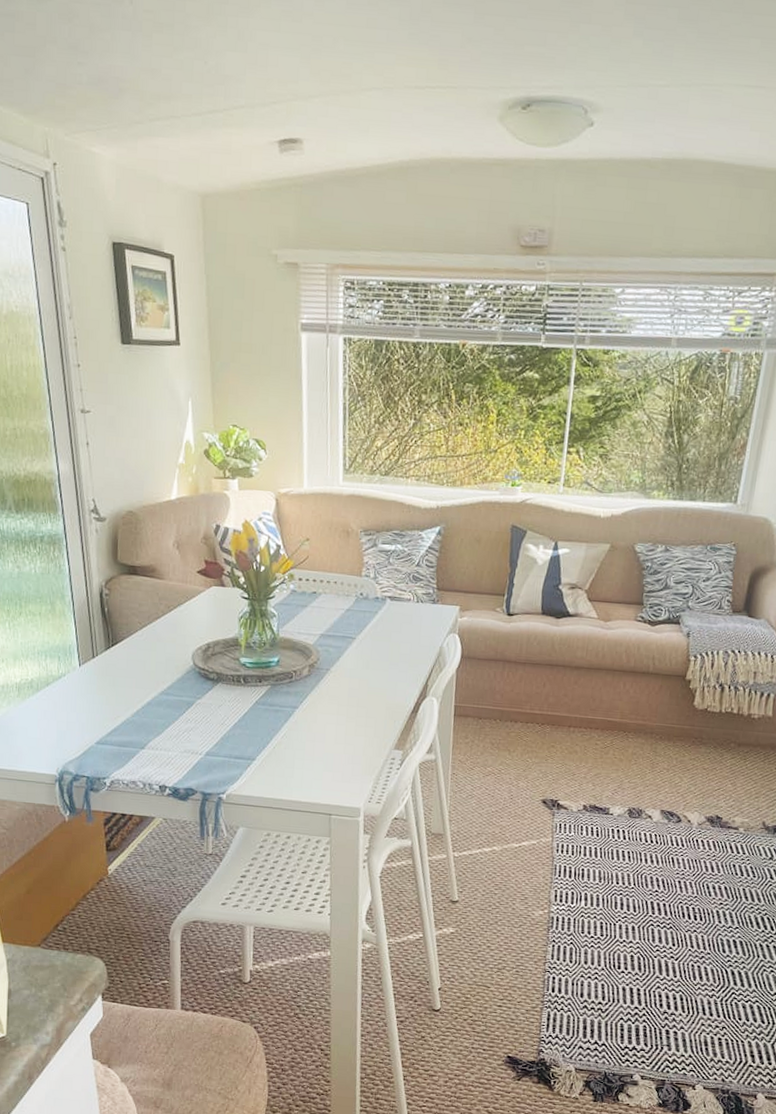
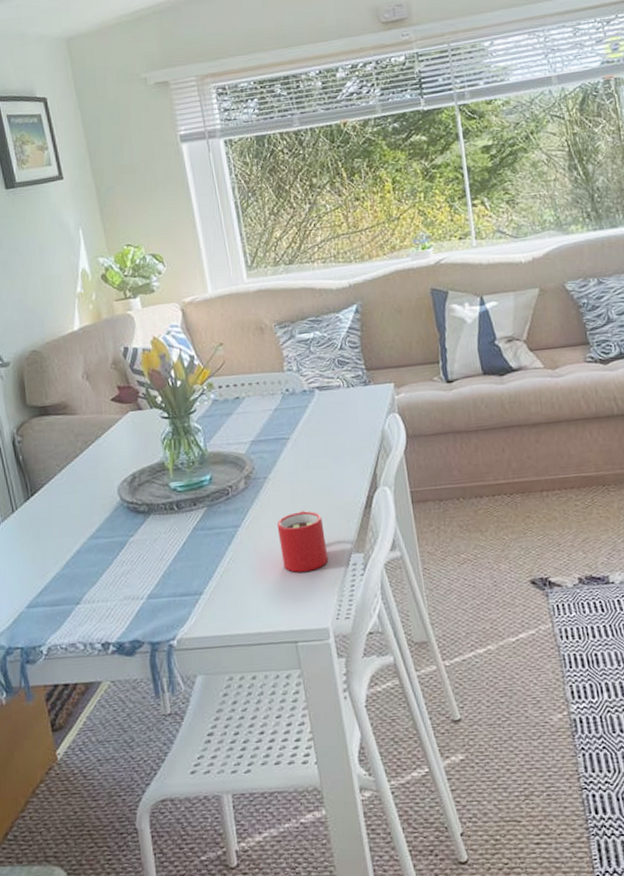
mug: none [330,704,372,758] -> present [277,510,329,573]

